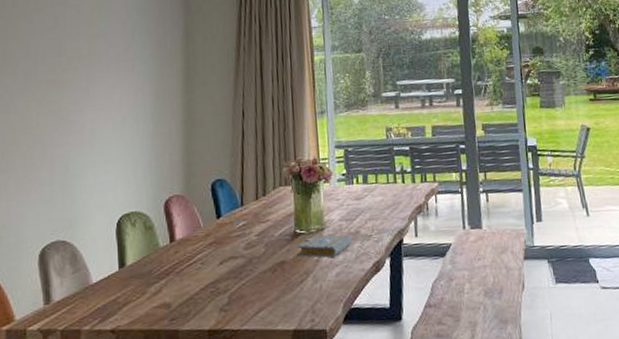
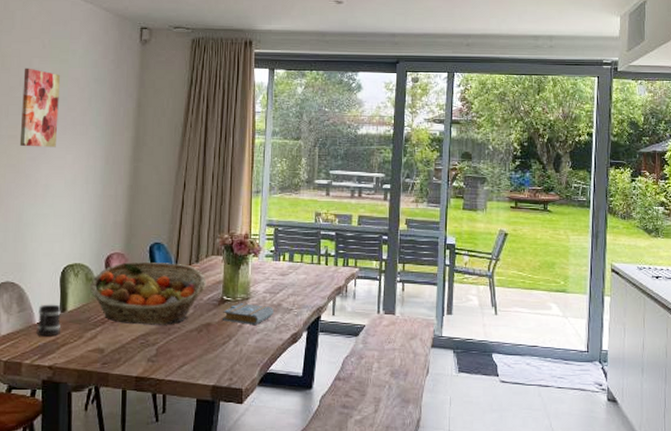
wall art: none [59,5,101,91] -> present [19,68,60,147]
mug: none [94,259,121,298] -> present [36,304,61,337]
fruit basket: none [149,199,277,273] -> present [89,261,206,325]

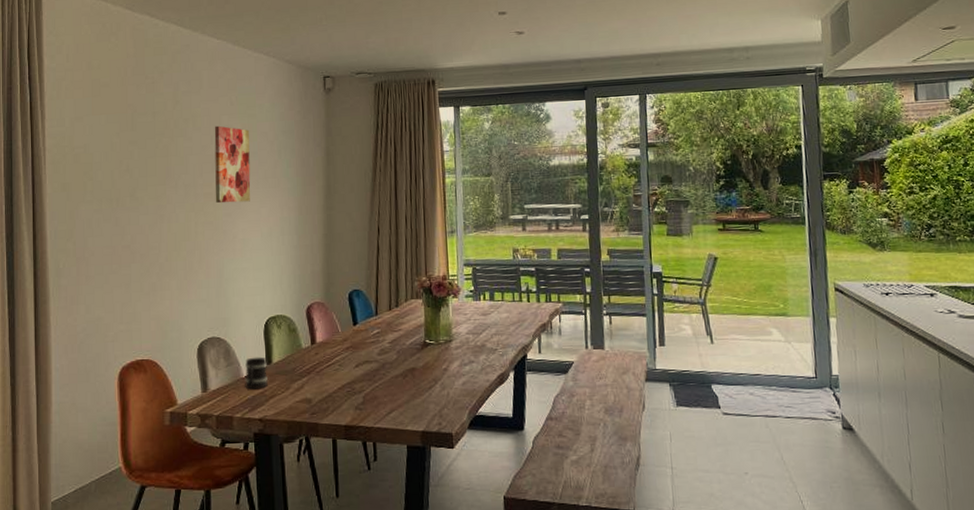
fruit basket: present [89,261,206,325] -> none [292,309,408,373]
book: present [223,303,275,326] -> none [427,345,479,368]

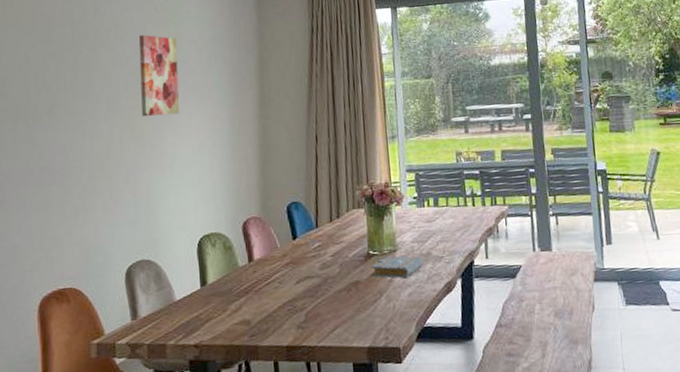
mug: present [245,357,268,390] -> none [178,278,203,314]
book: none [427,345,479,368] -> present [371,255,425,279]

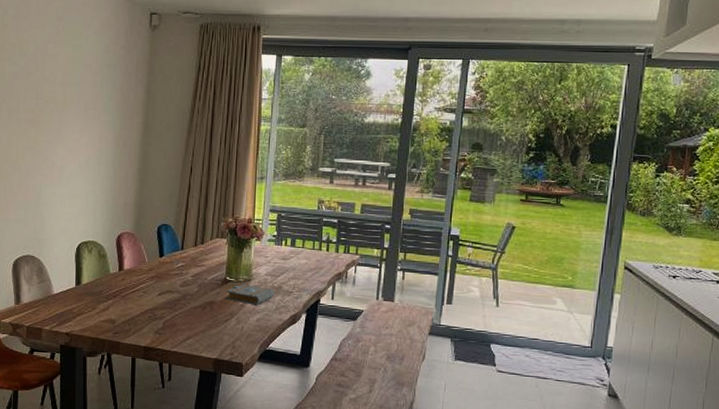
wall art: present [138,34,180,117] -> none [37,53,73,131]

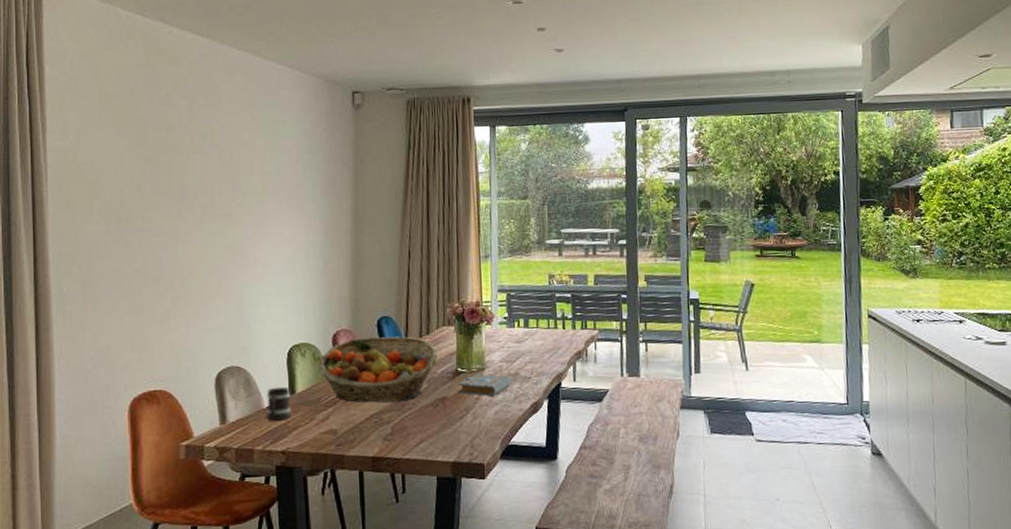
mug: none [55,277,76,307] -> present [266,386,291,421]
fruit basket: none [102,241,211,301] -> present [317,336,439,403]

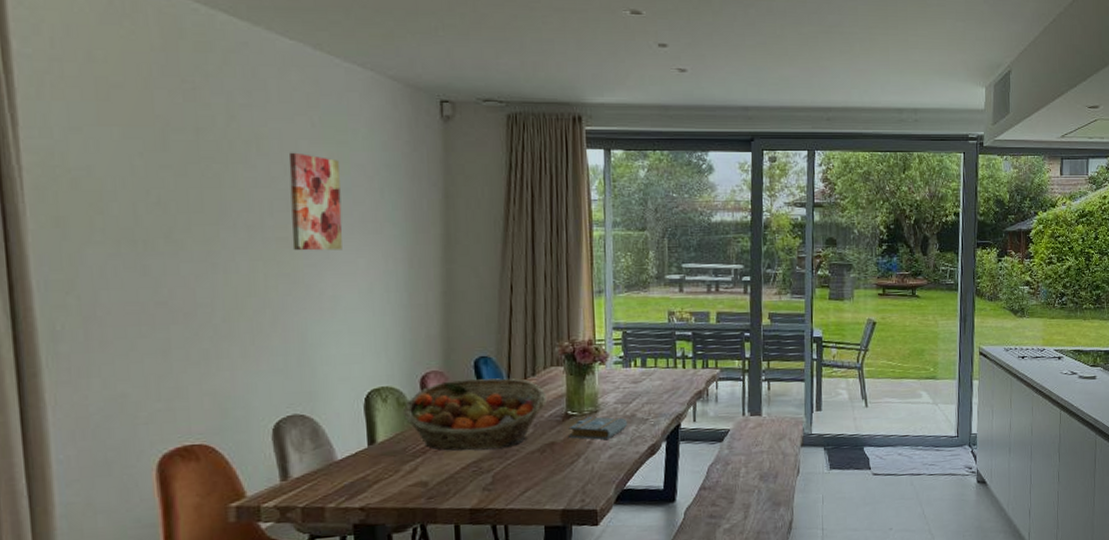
wall art: none [234,142,273,225] -> present [288,152,343,251]
mug: present [266,386,291,421] -> none [339,436,371,475]

